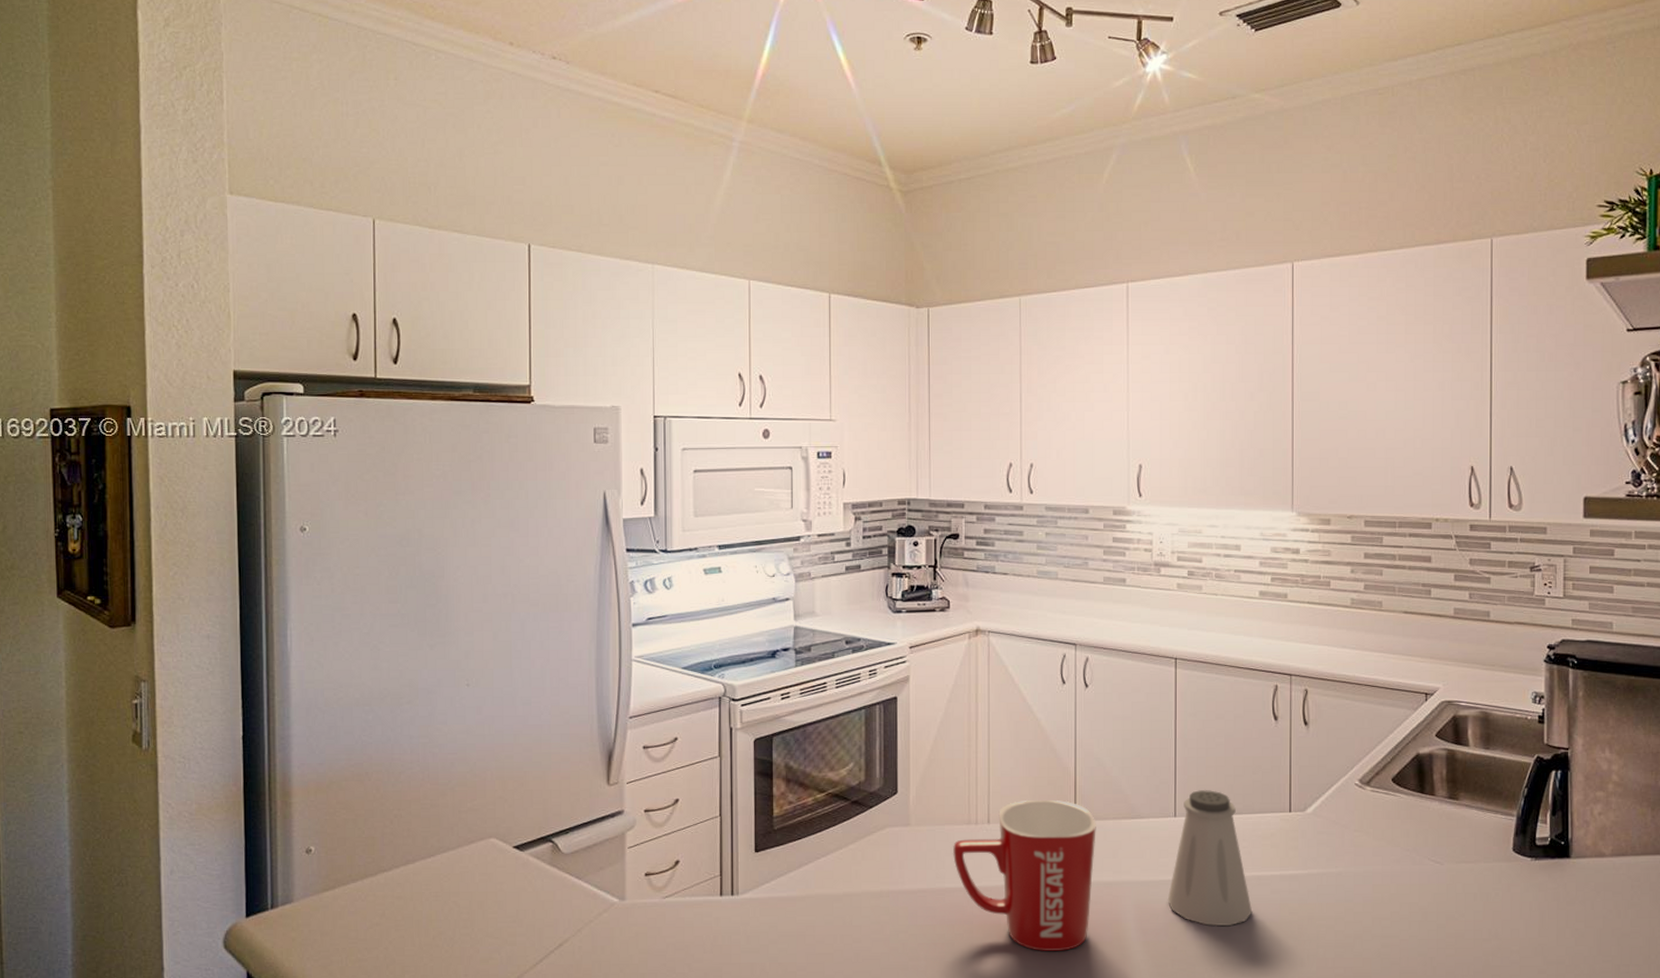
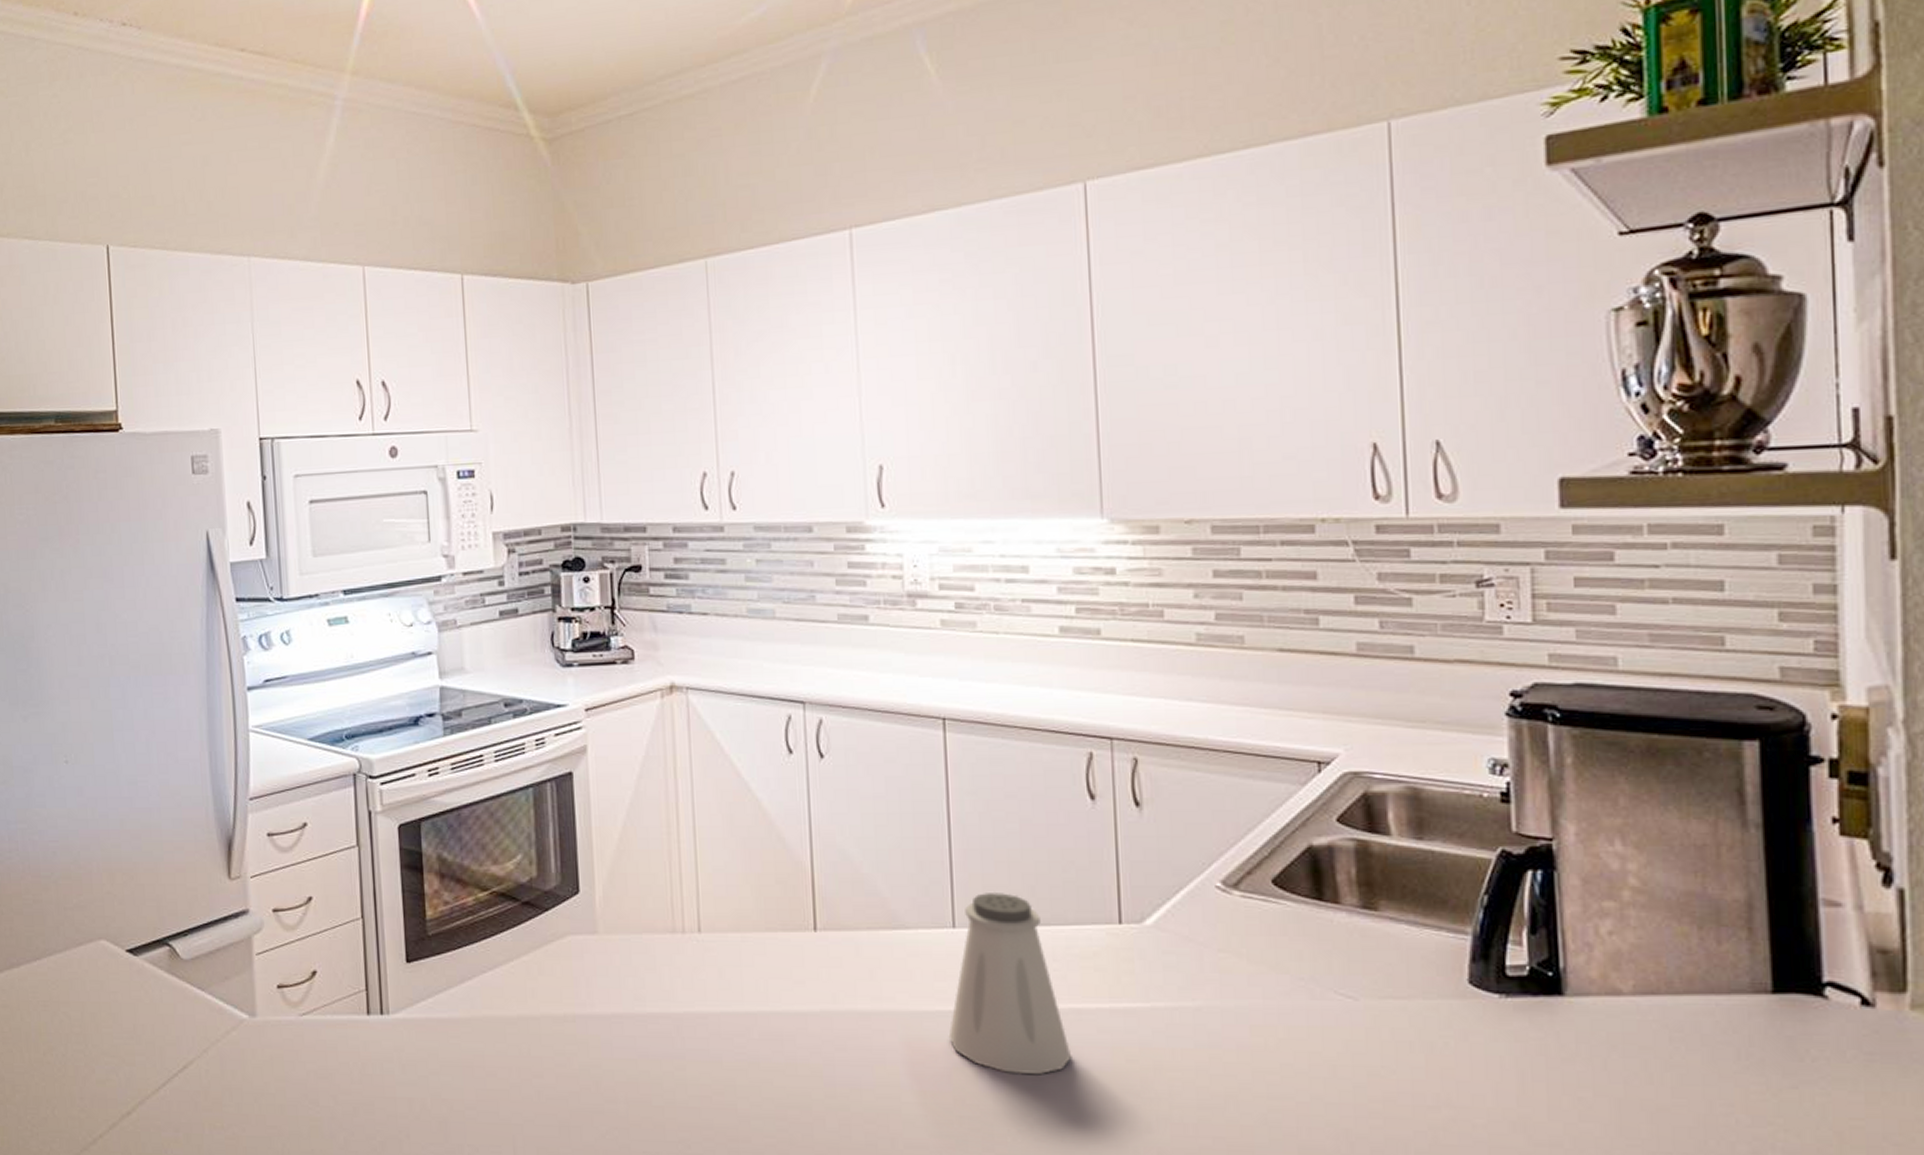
mug: present [953,800,1096,951] -> none [654,904,845,1099]

